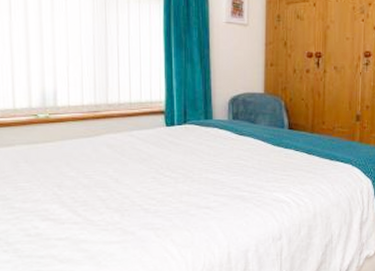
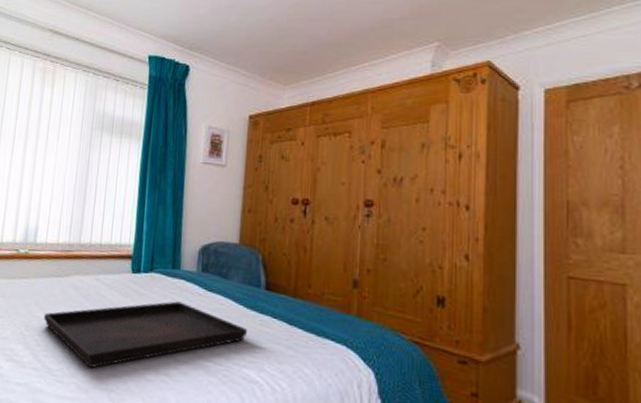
serving tray: none [78,147,275,214] -> present [44,301,247,369]

